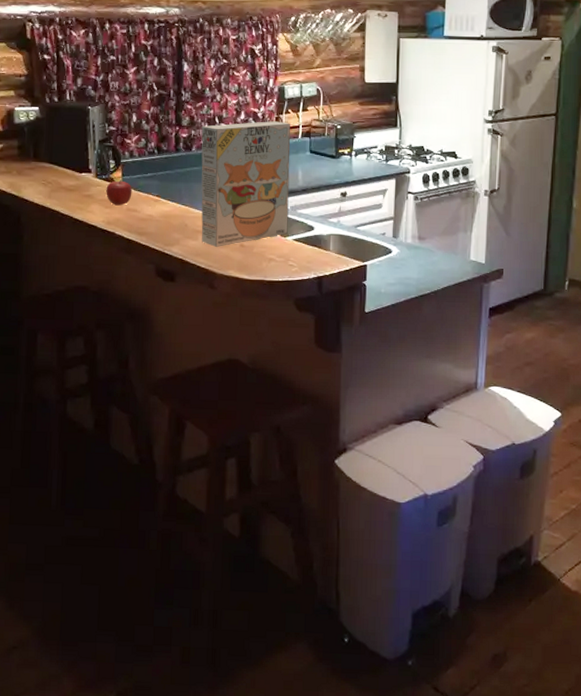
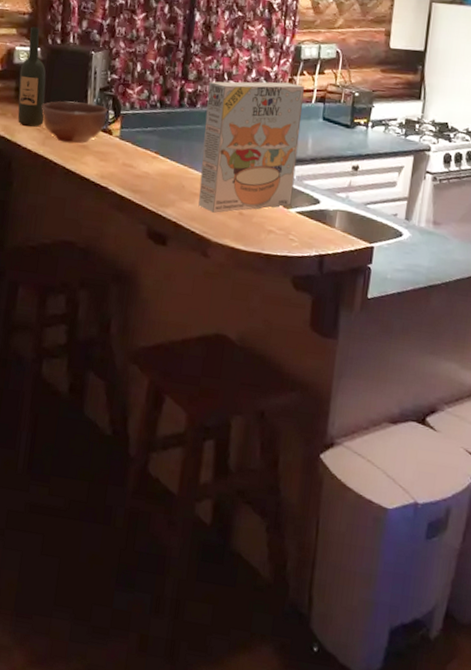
wine bottle: none [20,87,48,183] -> present [17,26,46,128]
bowl: none [44,154,108,194] -> present [41,101,108,144]
fruit: present [106,179,132,206] -> none [102,131,130,160]

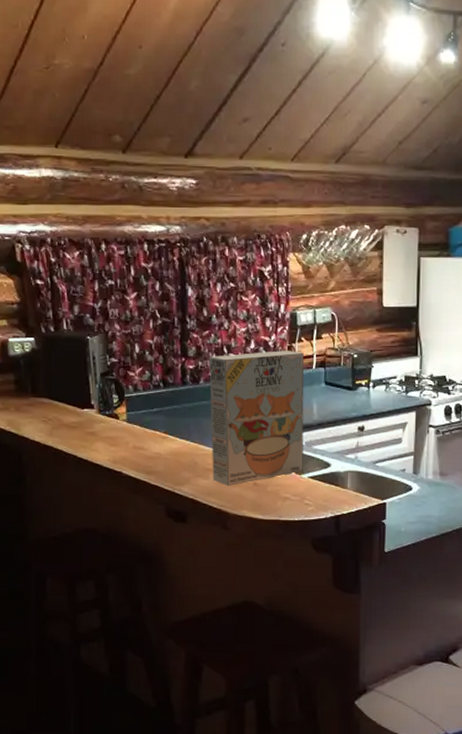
wine bottle: present [17,26,46,128] -> none [16,316,48,420]
bowl: present [41,101,108,144] -> none [43,388,111,432]

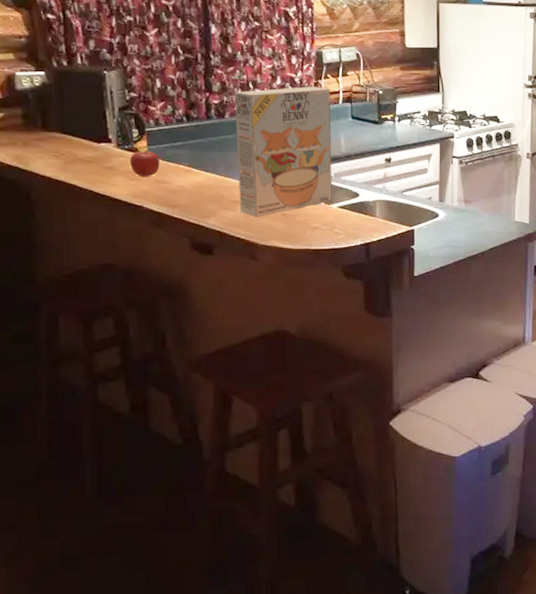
fruit: none [110,415,138,443] -> present [130,149,160,177]

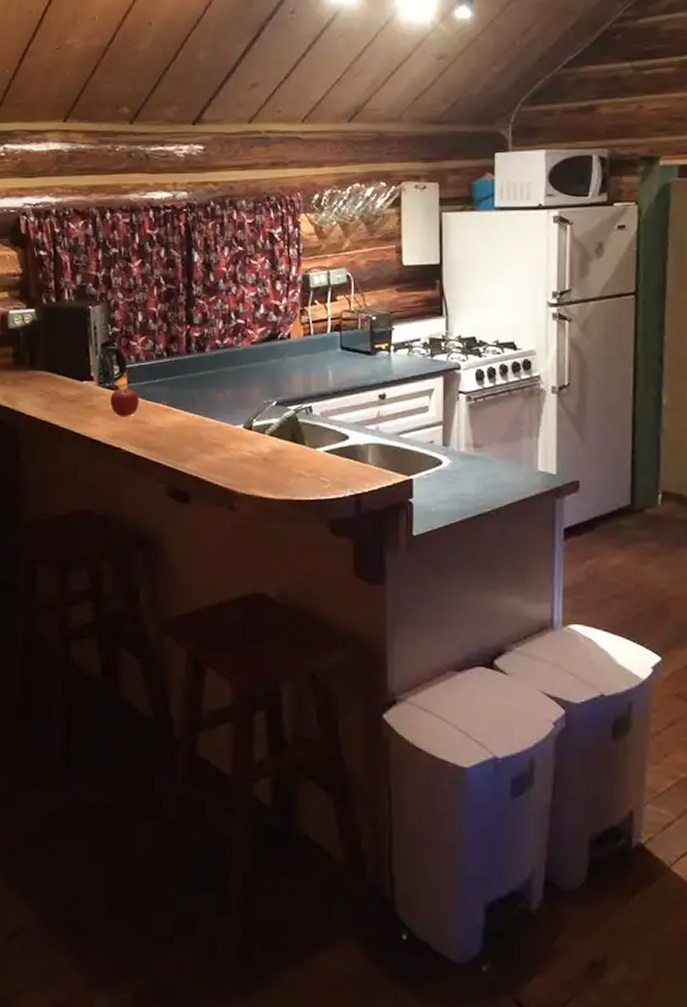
cereal box: present [234,86,332,217] -> none [215,314,318,462]

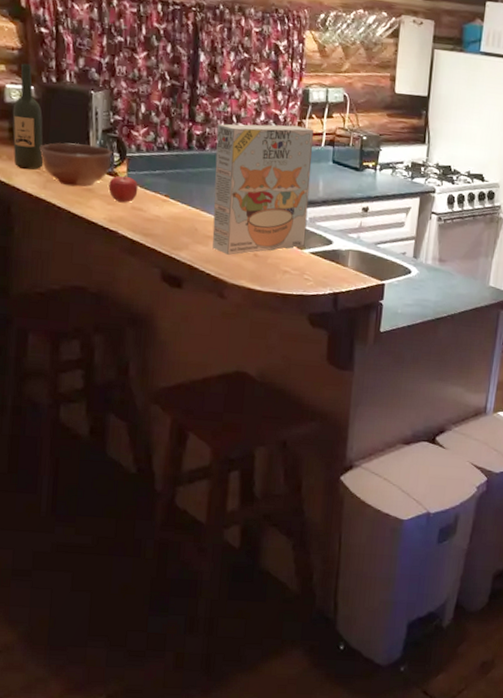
wine bottle: none [15,287,46,393] -> present [12,63,44,171]
bowl: none [42,360,112,405] -> present [39,143,112,187]
cereal box: none [215,314,318,462] -> present [212,123,313,255]

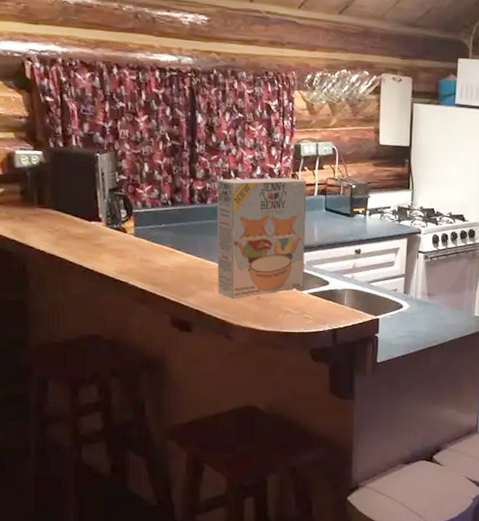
wine bottle: present [12,63,44,171] -> none [23,130,55,230]
bowl: present [39,143,112,187] -> none [50,202,119,243]
fruit: present [108,174,138,203] -> none [117,229,146,256]

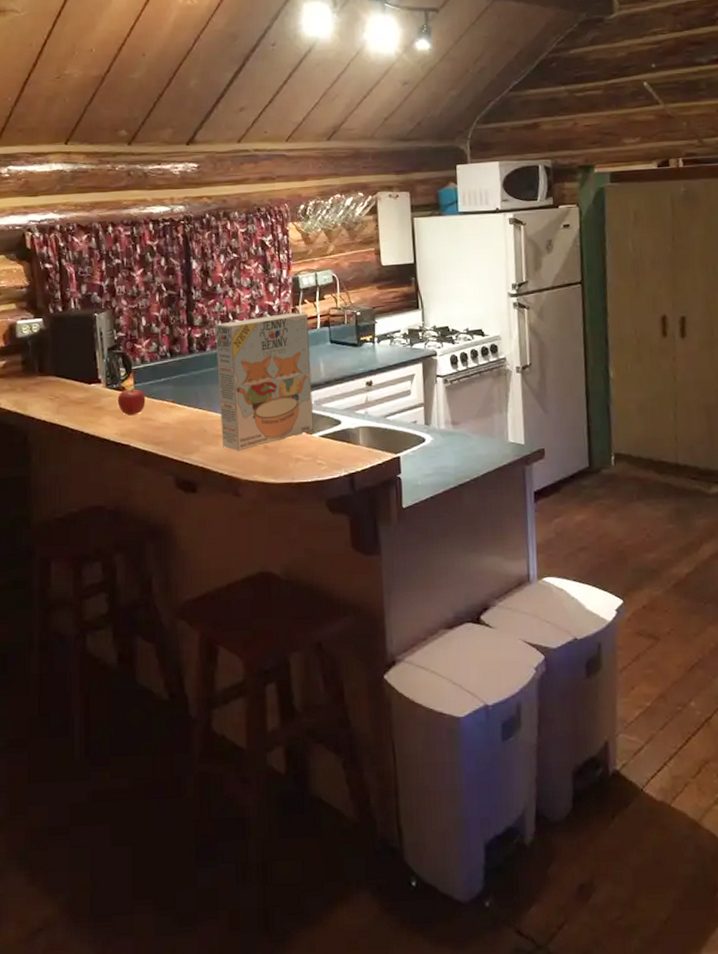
fruit: none [117,229,146,256] -> present [118,387,146,416]

